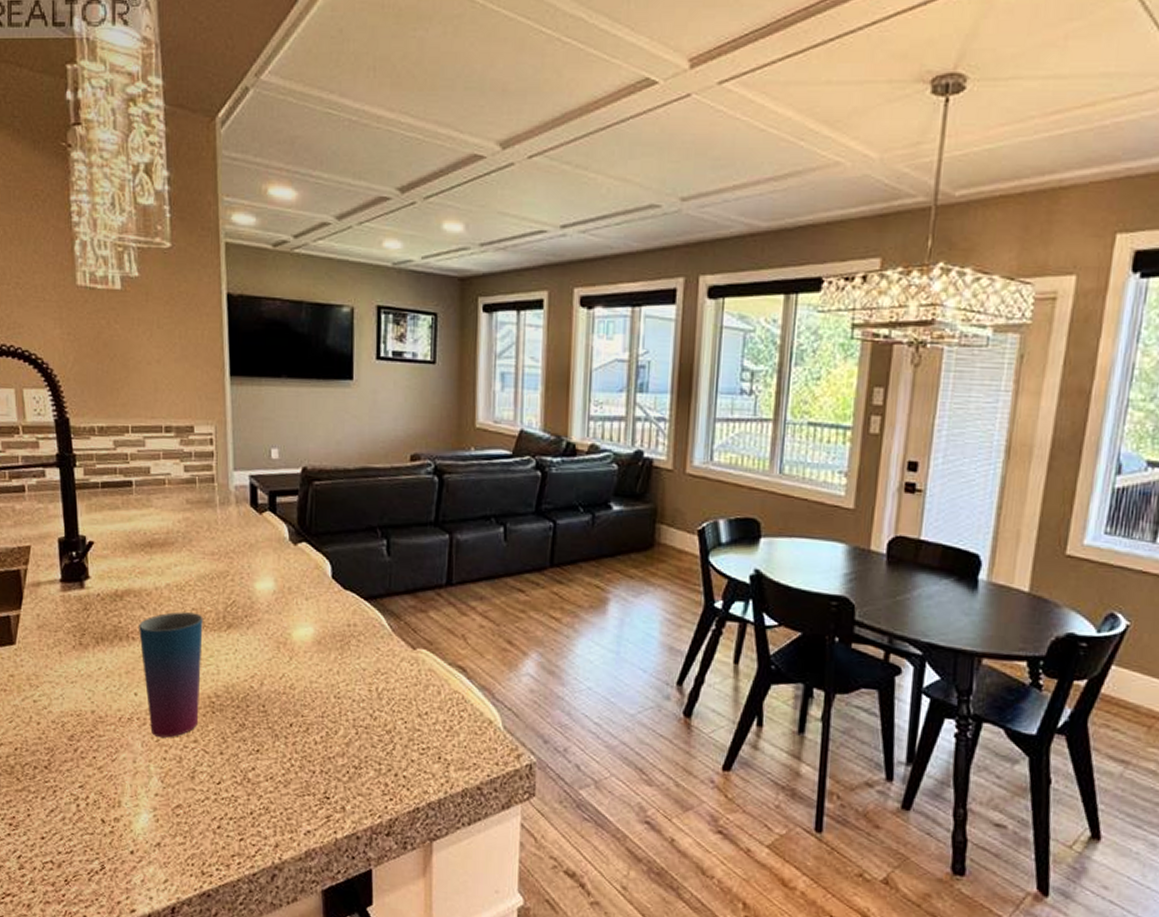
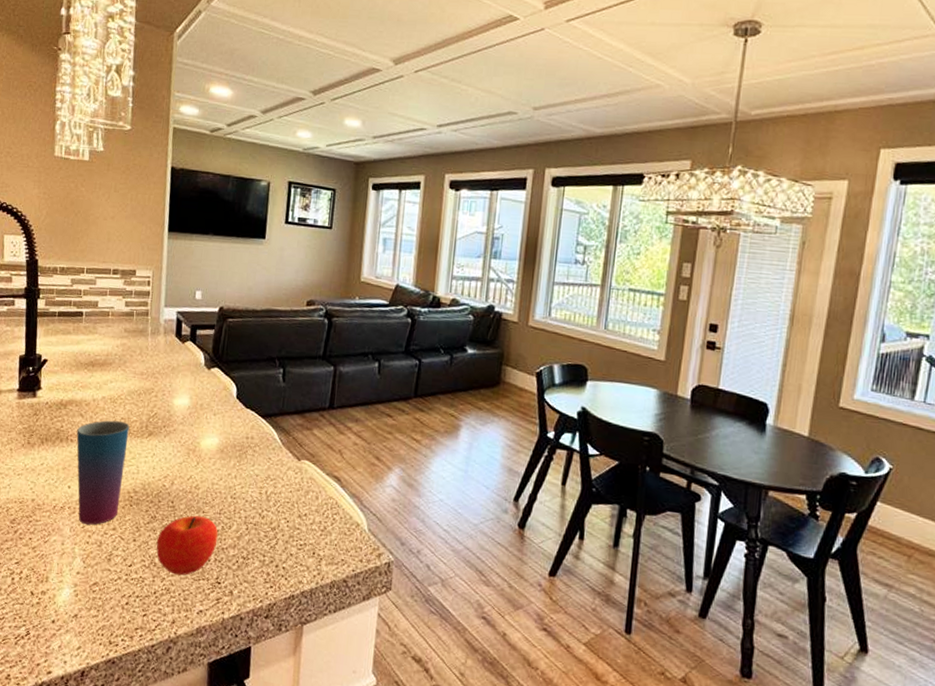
fruit: none [248,720,322,792] -> present [156,515,218,576]

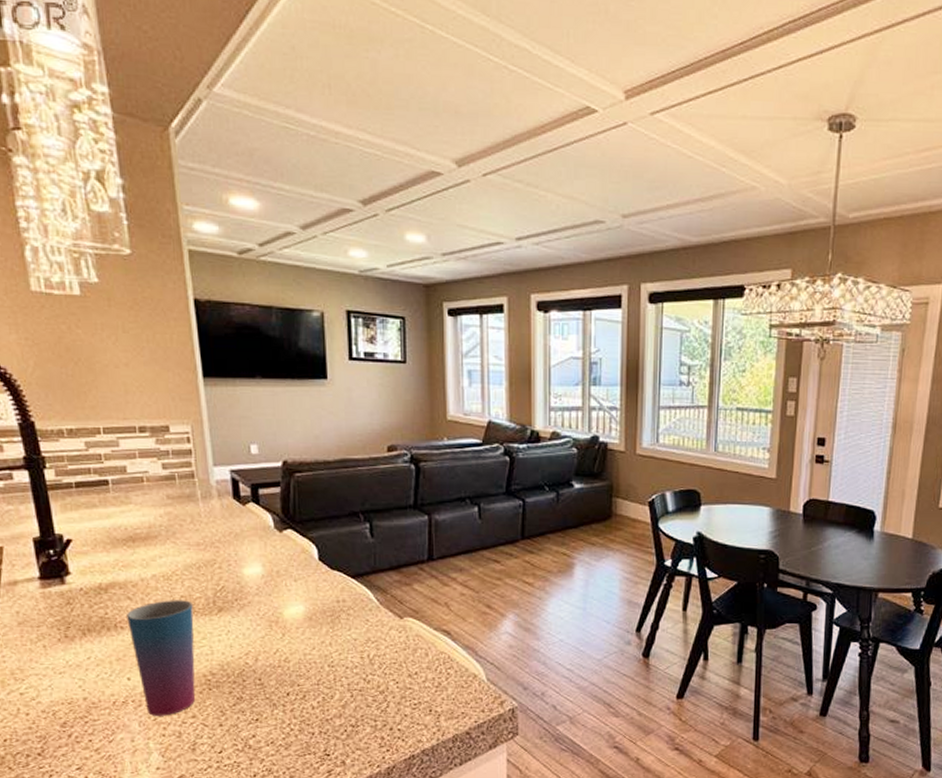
fruit: present [156,515,218,576] -> none [247,690,320,754]

